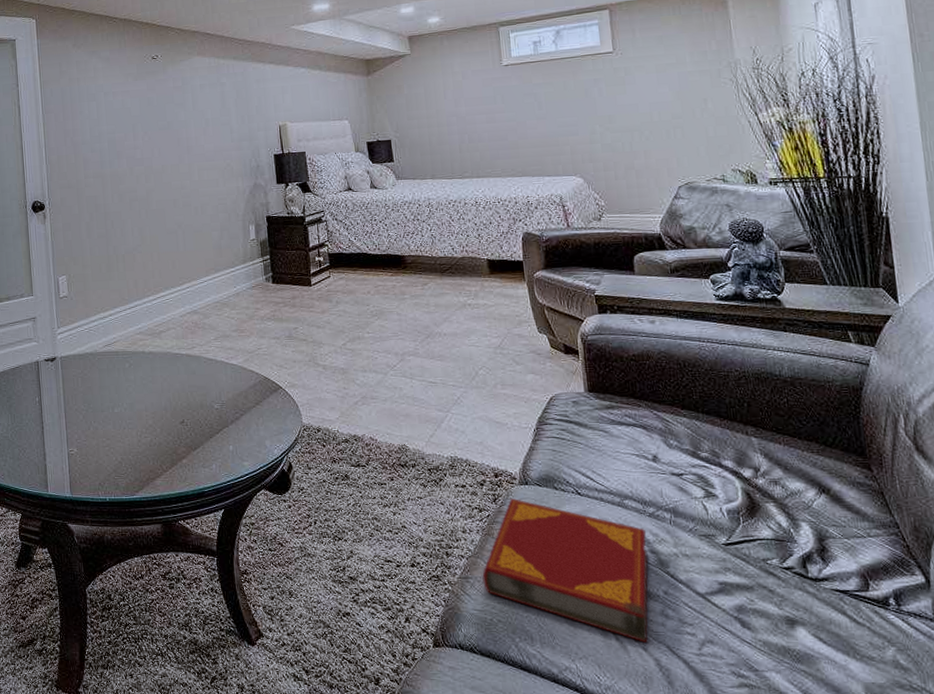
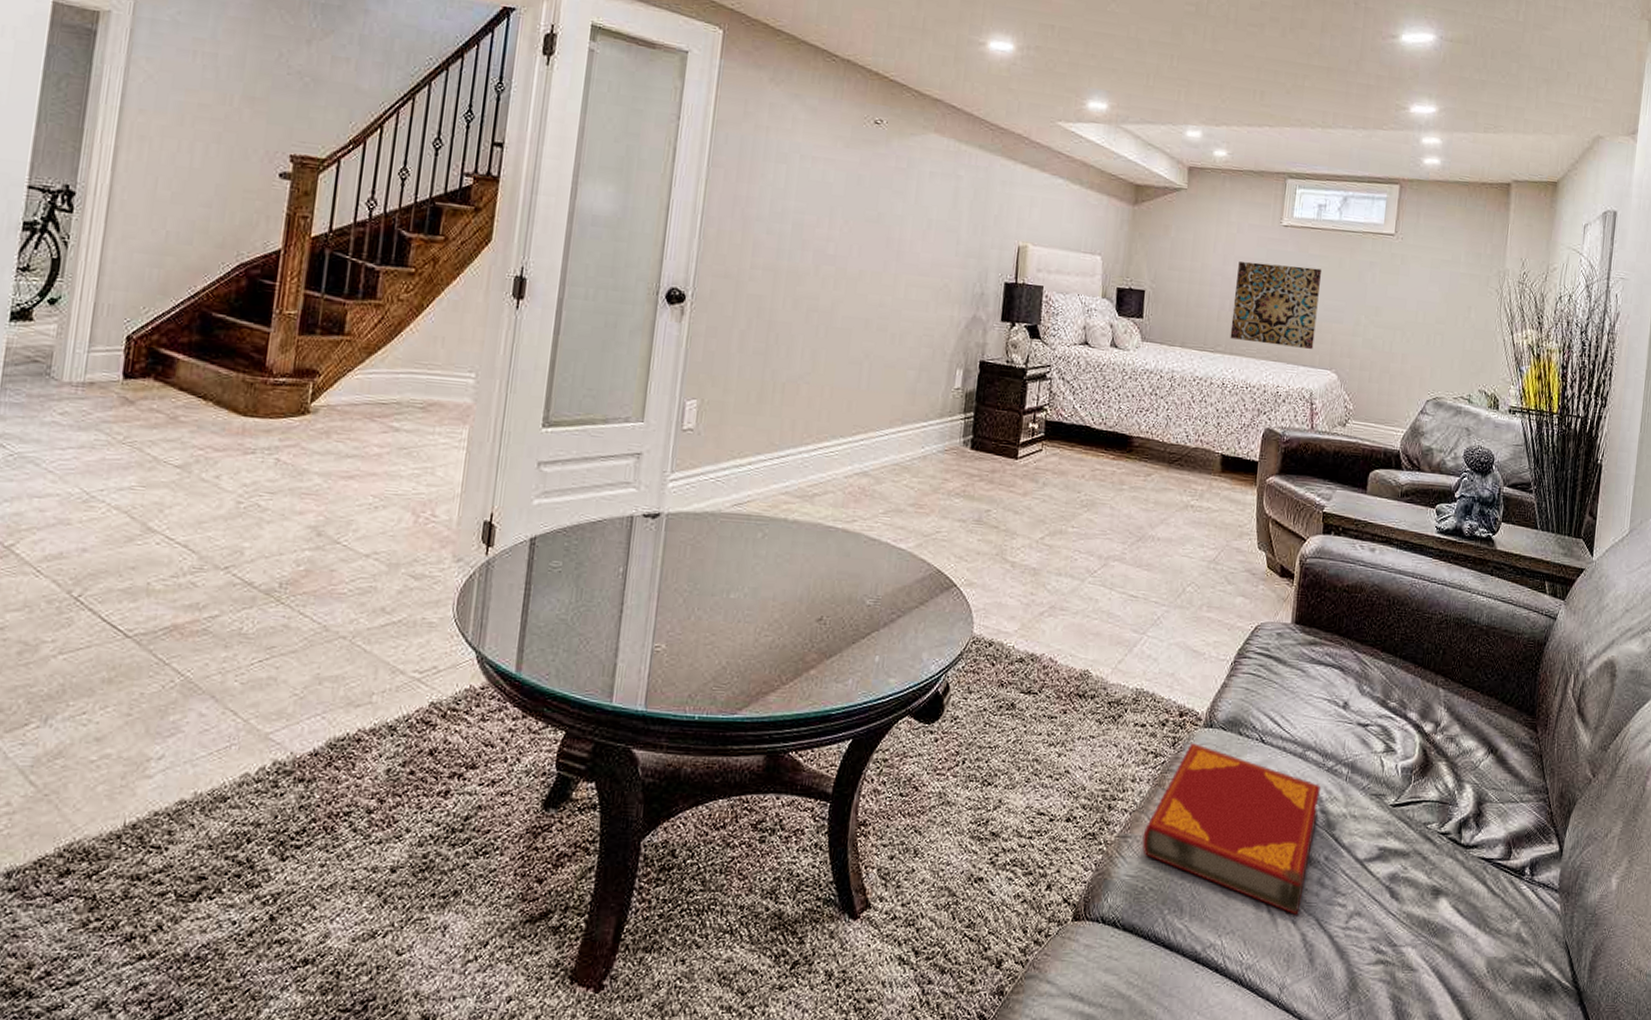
wall art: none [469,94,555,165] -> present [1230,261,1321,349]

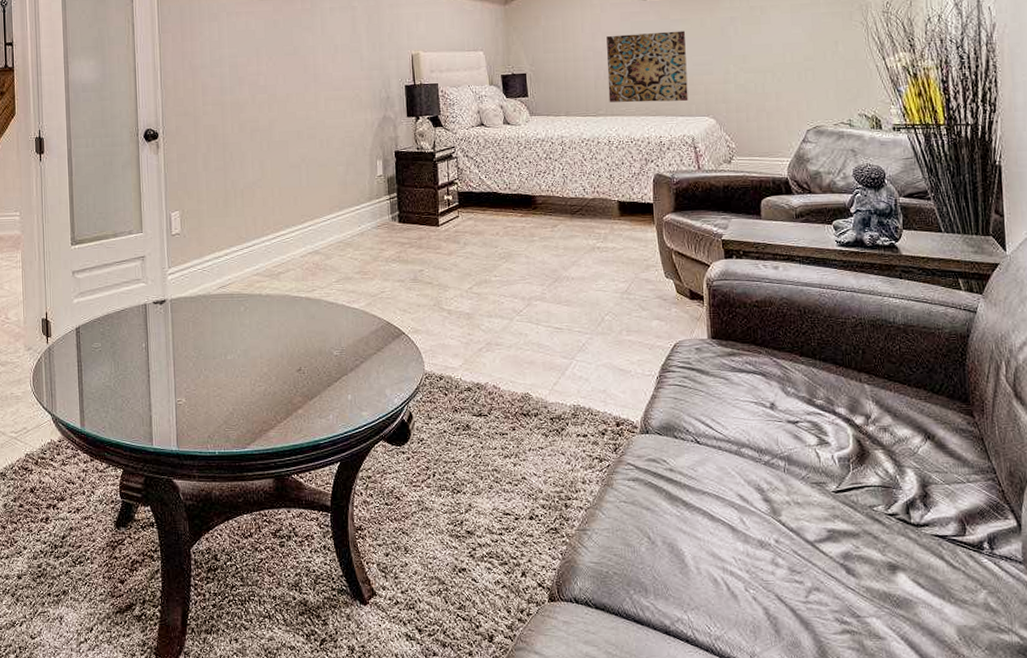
hardback book: present [1142,743,1320,915] -> none [600,448,762,592]

